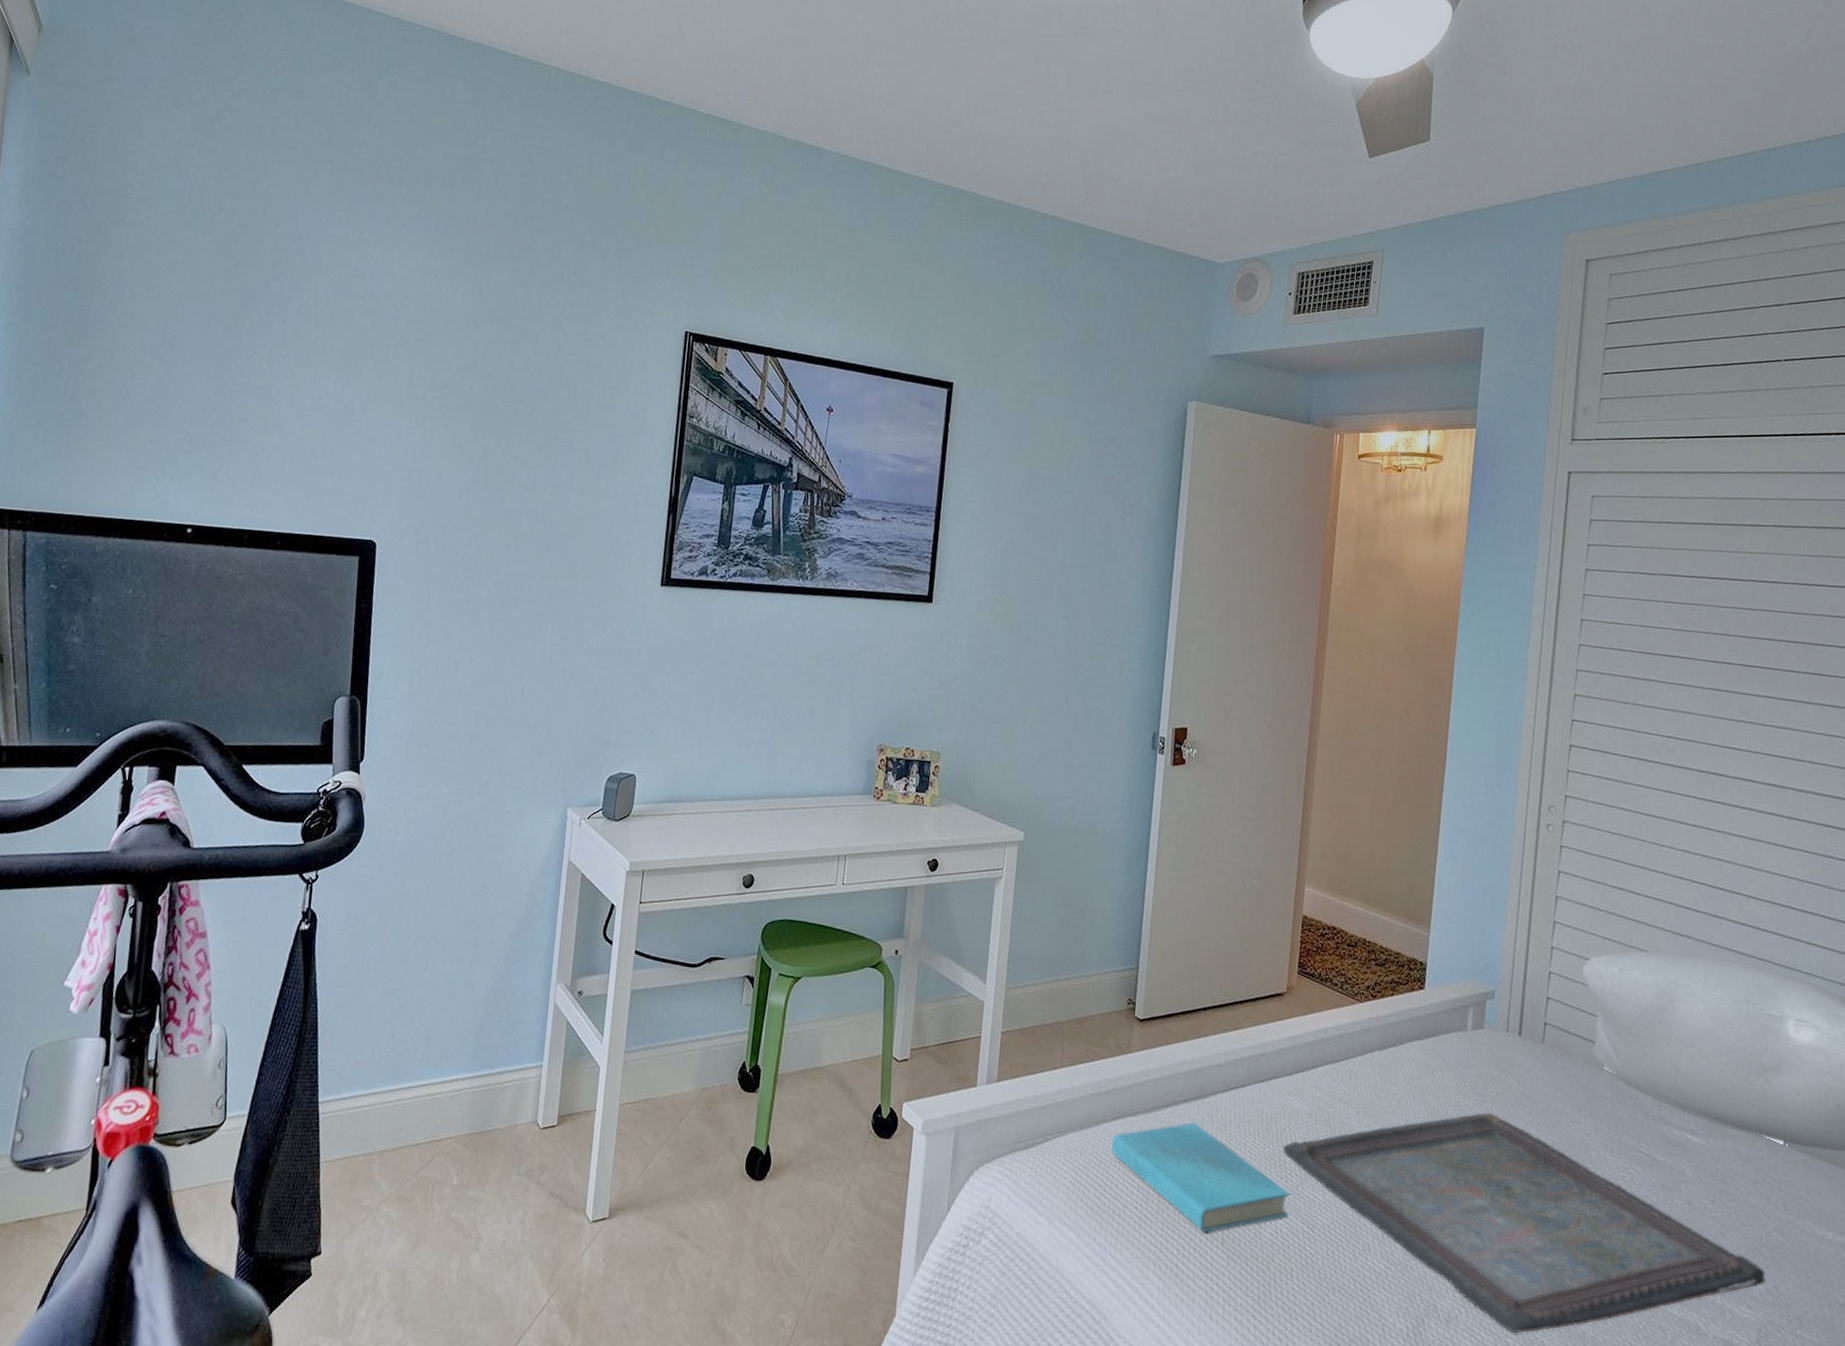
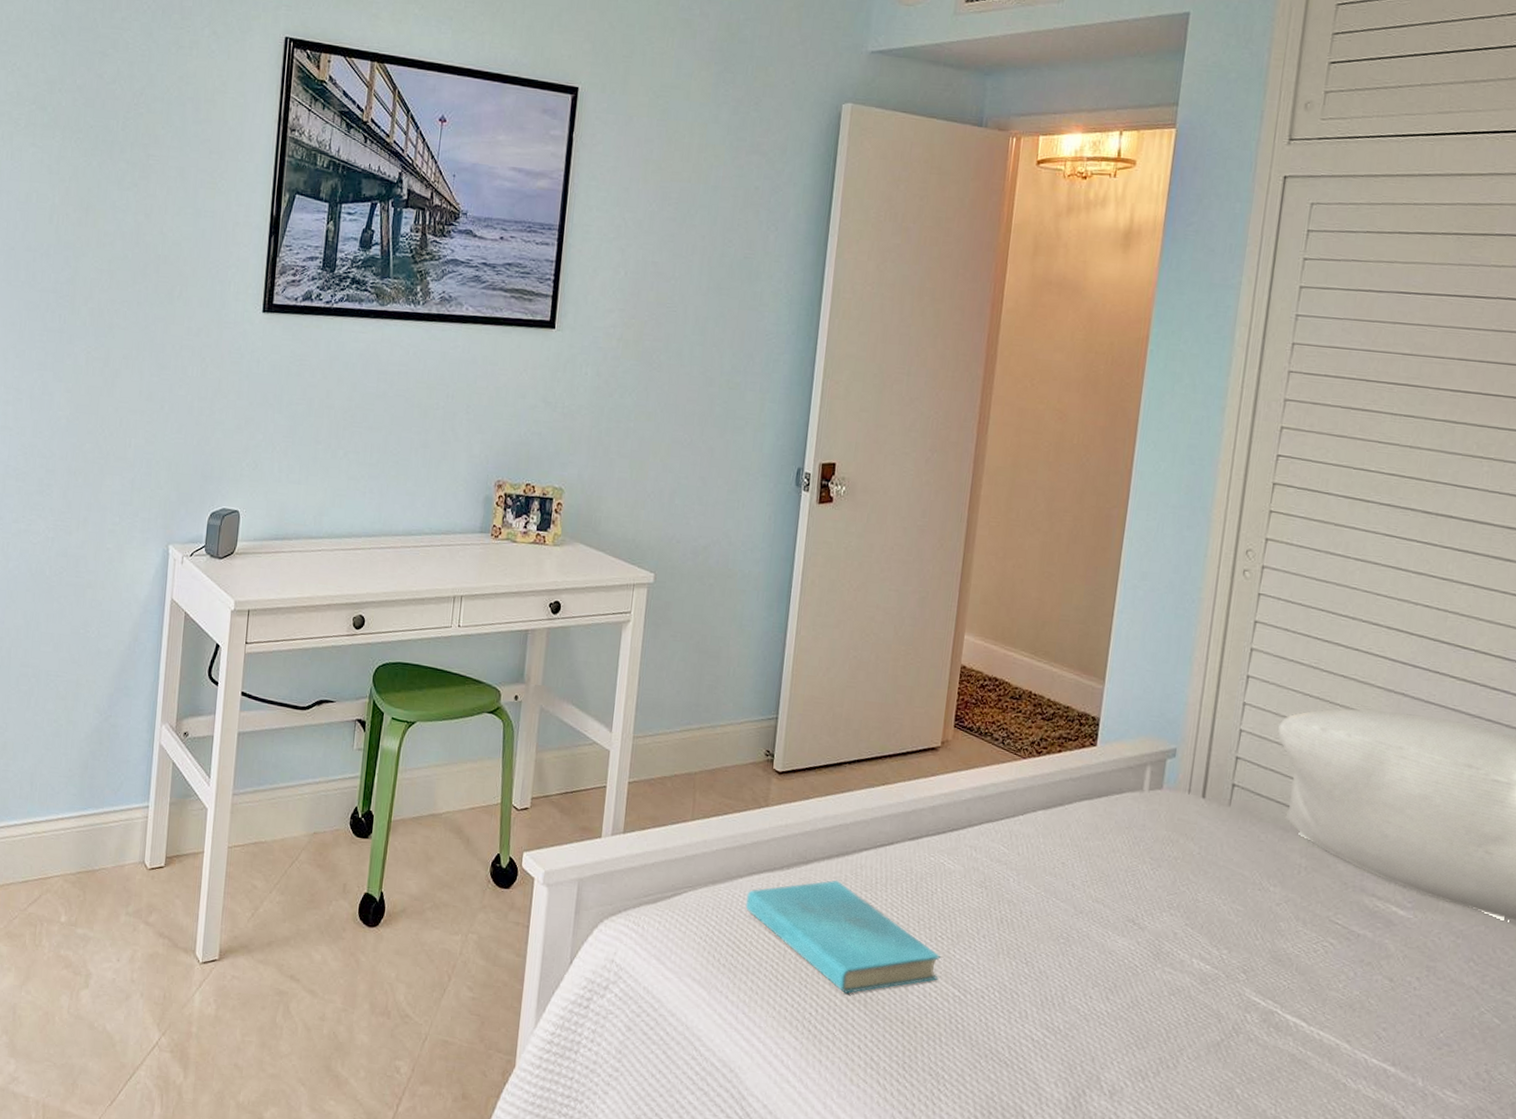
serving tray: present [1283,1112,1766,1333] -> none [933,877,1476,1109]

